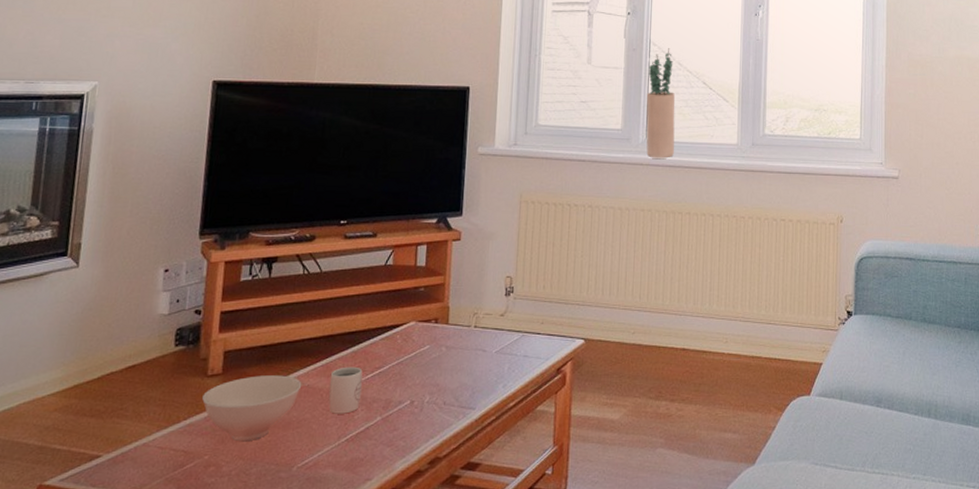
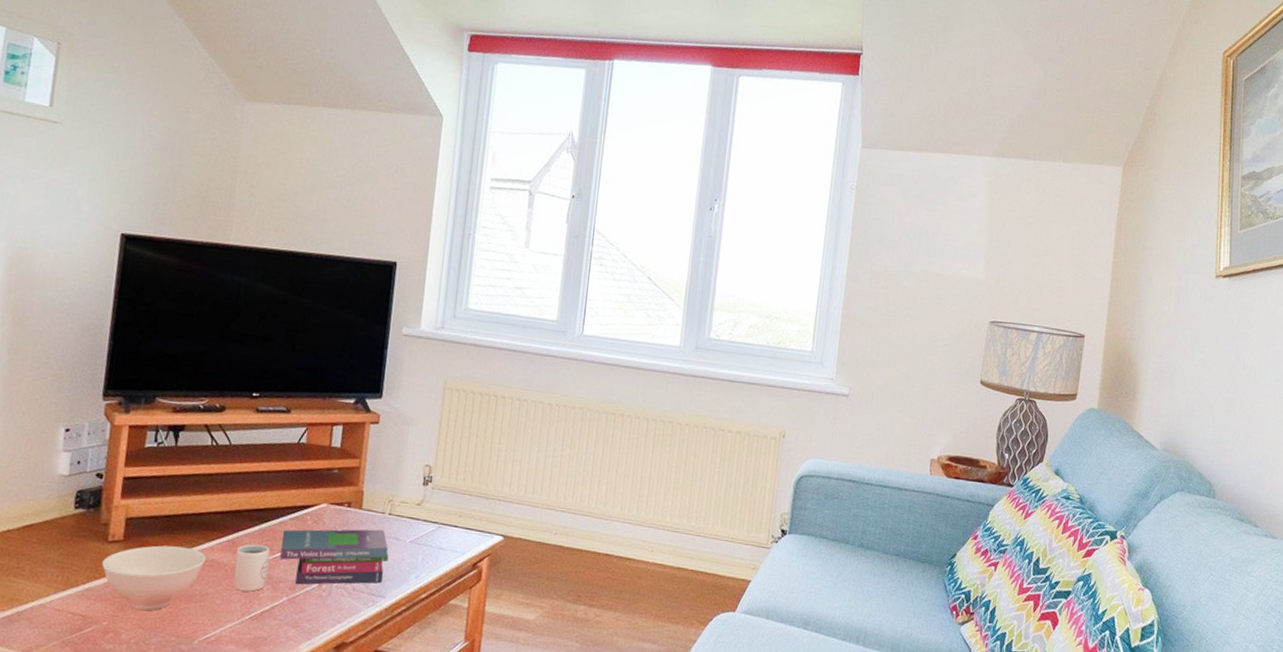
books: none [373,343,476,402] -> present [280,529,389,585]
vase: present [646,48,676,159] -> none [582,238,618,356]

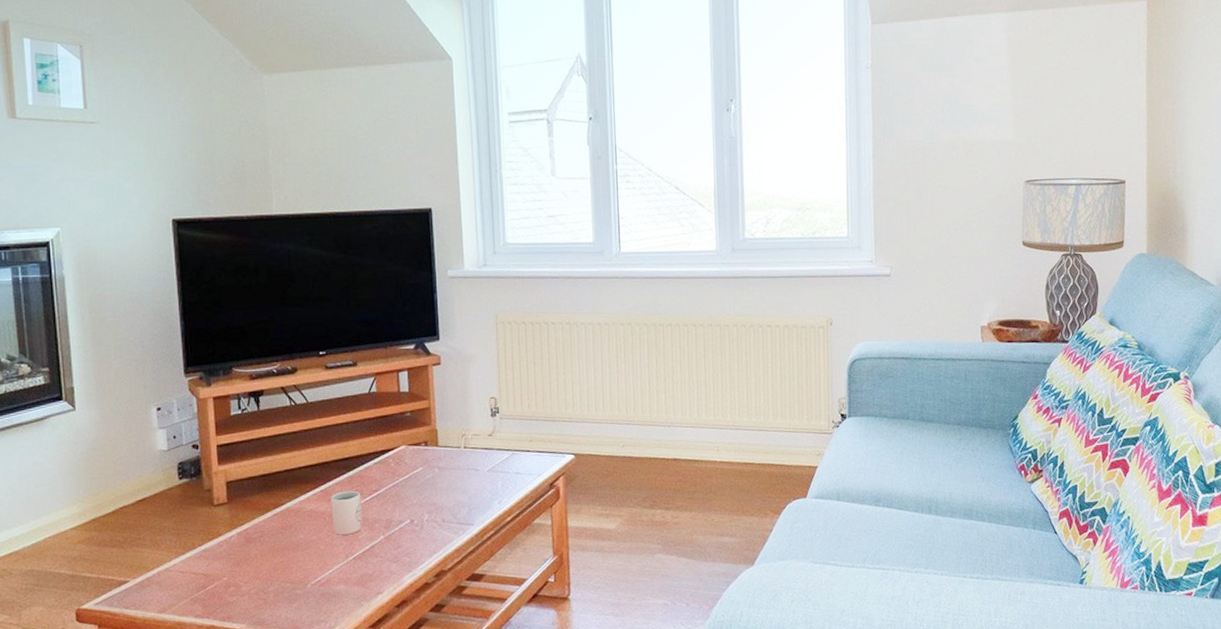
bowl: present [102,545,206,611] -> none [213,501,305,564]
books: present [280,529,389,585] -> none [370,463,471,522]

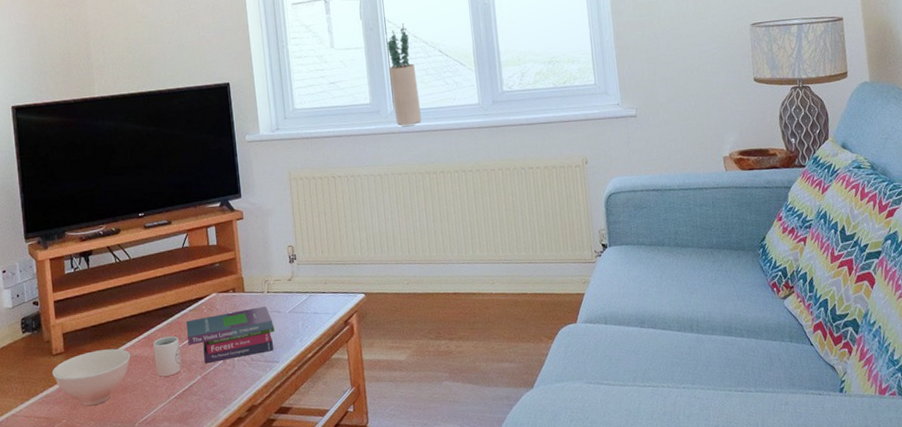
bowl: none [213,501,305,564] -> present [52,348,131,407]
books: none [370,463,471,522] -> present [186,306,275,363]
vase: none [616,153,650,271] -> present [387,23,421,126]

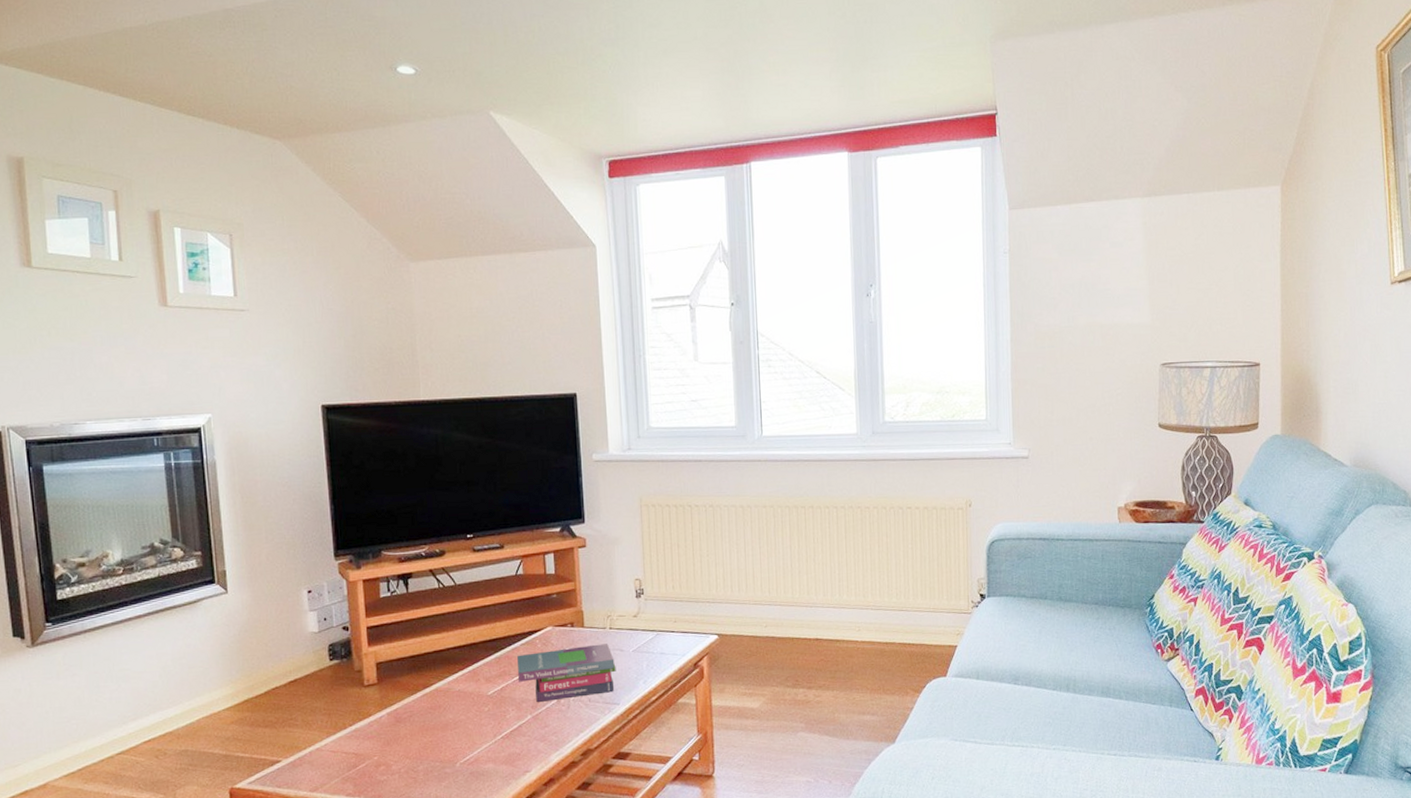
bowl: present [52,348,131,407] -> none [363,682,453,743]
mug: present [152,336,182,377] -> none [478,671,511,715]
vase: present [387,23,421,126] -> none [758,338,792,454]

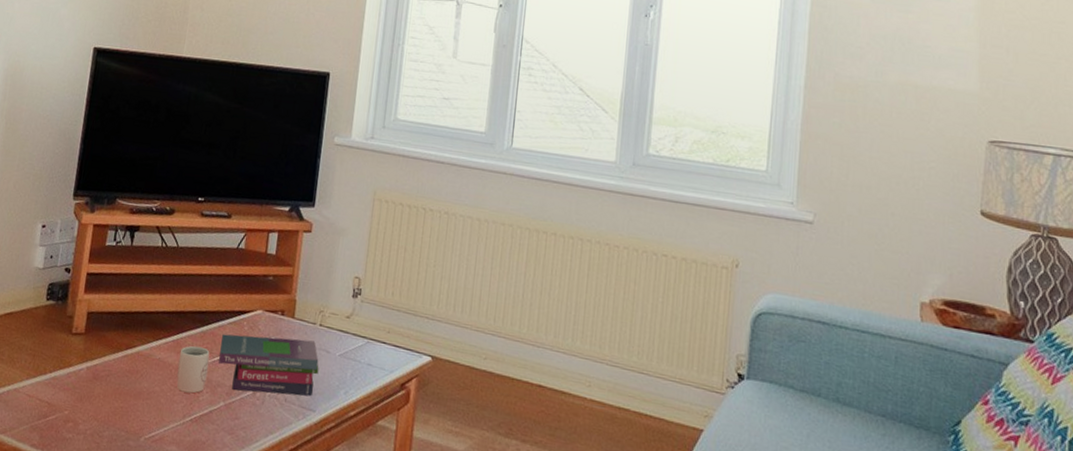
mug: none [478,671,511,715] -> present [176,345,210,394]

